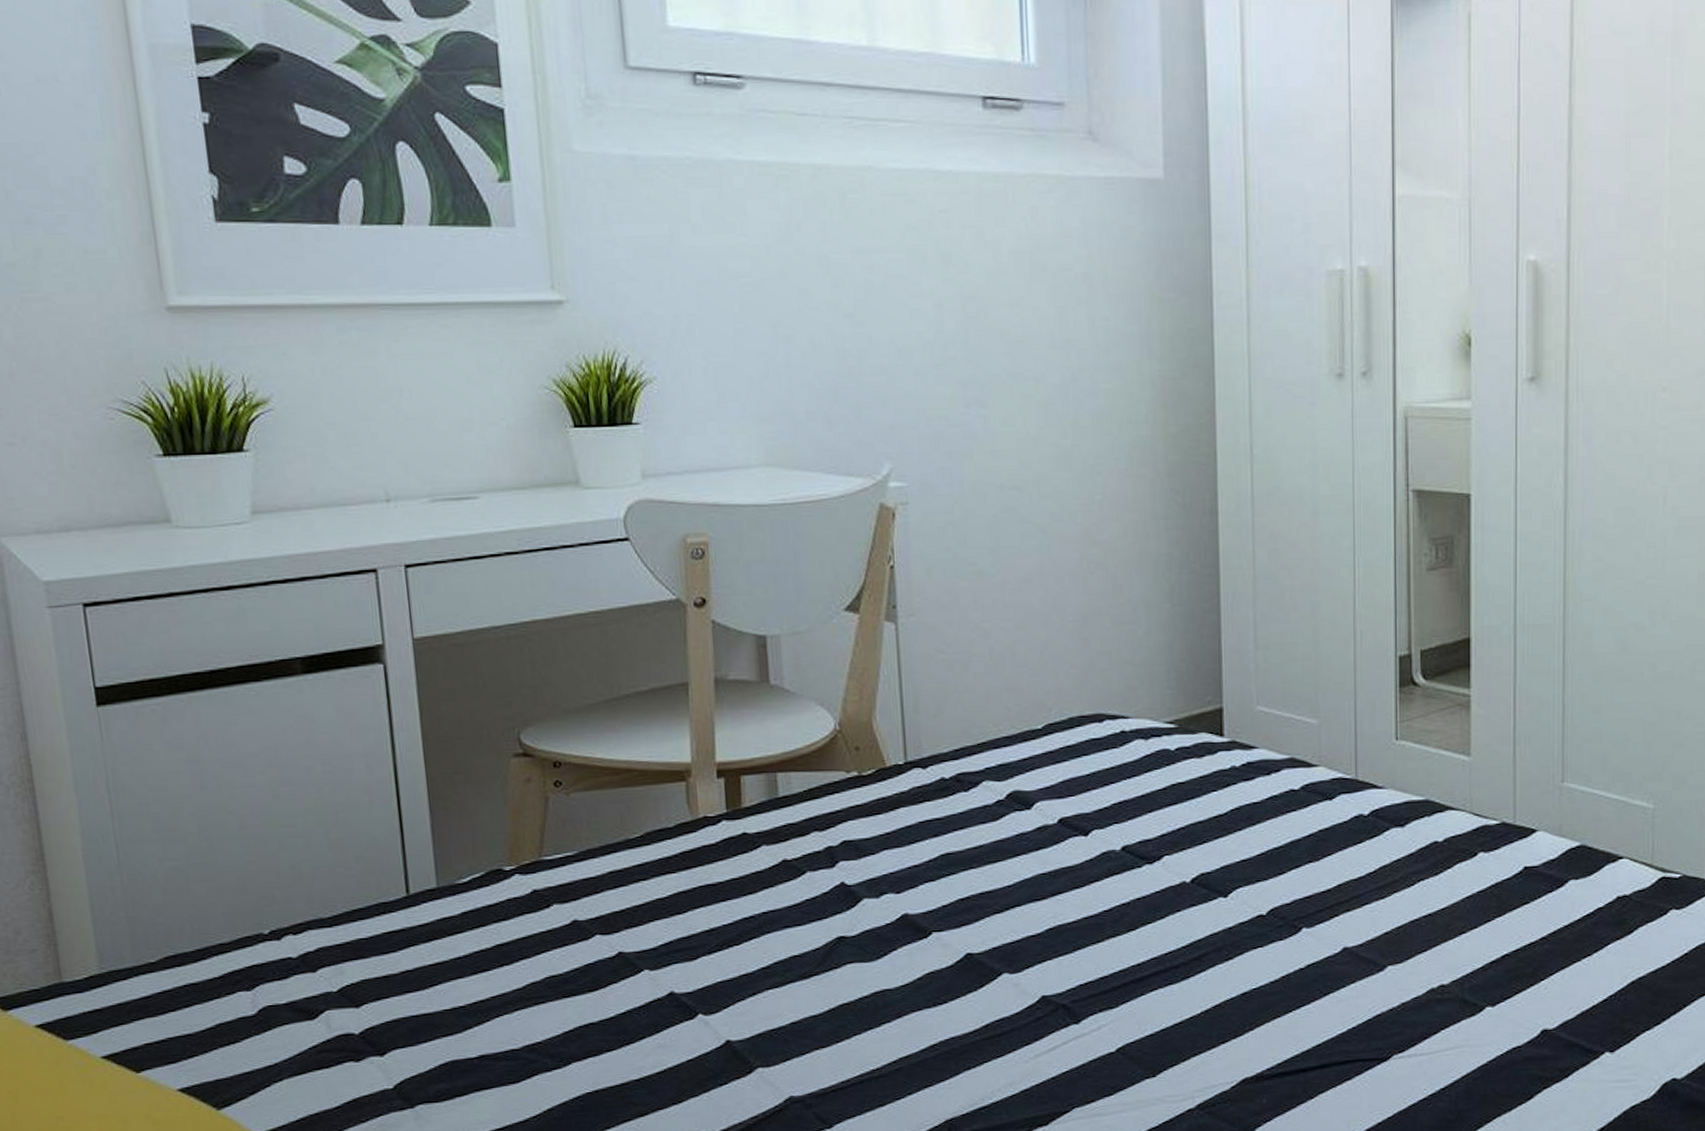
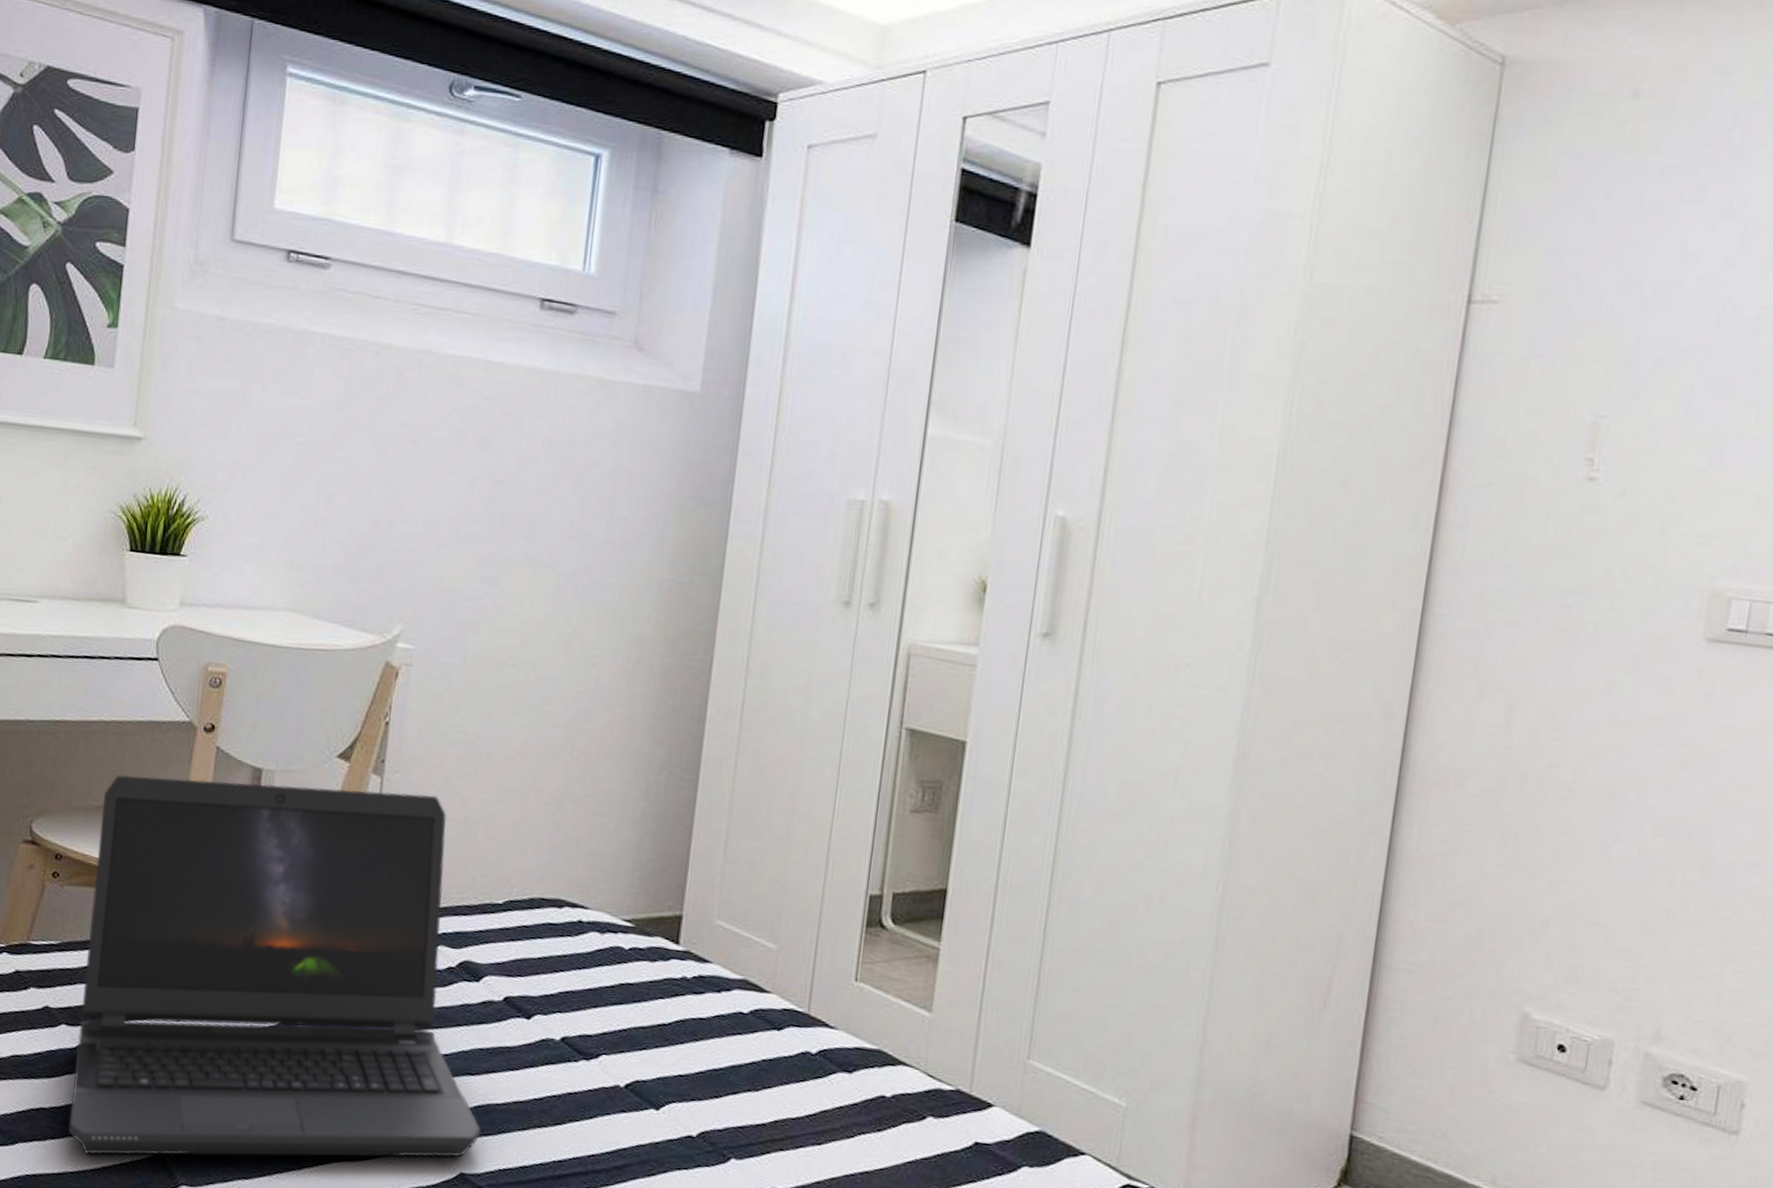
laptop computer: none [596,632,1056,1059] -> present [68,774,481,1158]

